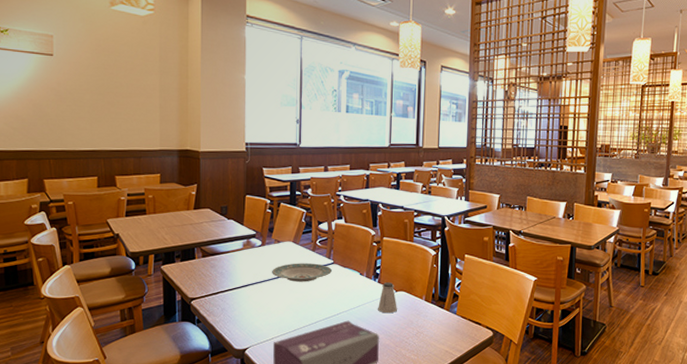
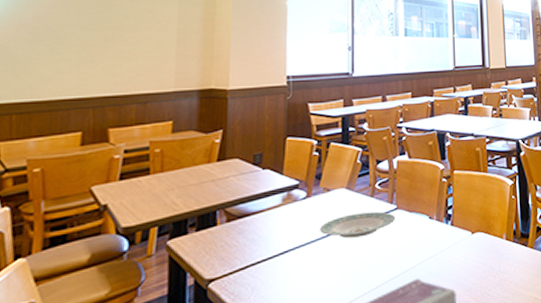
saltshaker: present [378,282,397,314] -> none [452,223,475,263]

